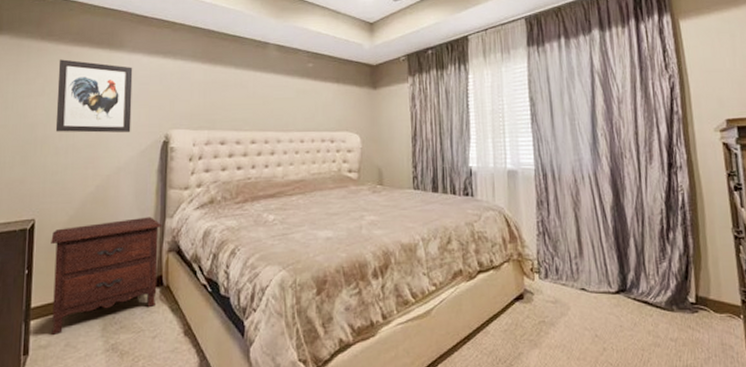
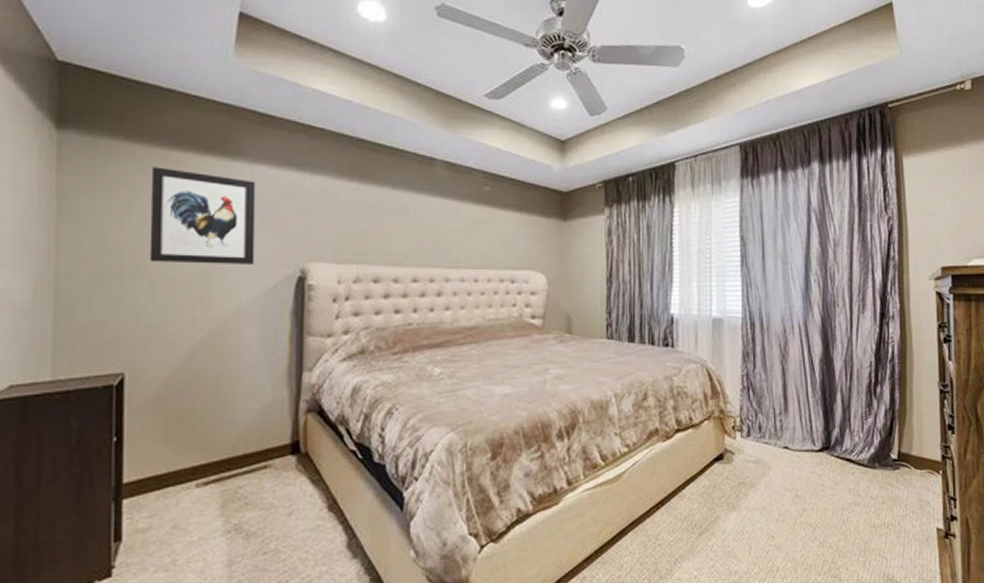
nightstand: present [51,216,163,335] -> none [147,370,299,516]

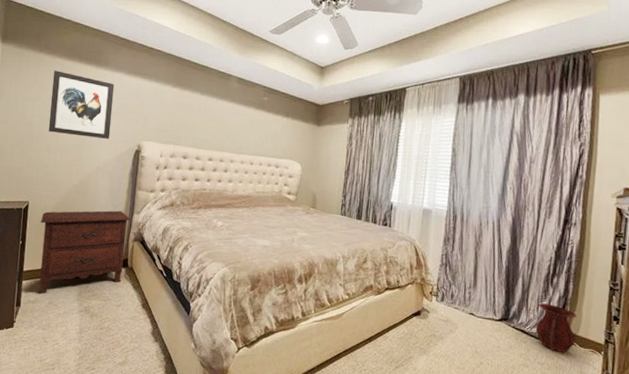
nightstand: none [147,370,299,516] -> present [39,210,131,294]
vase: none [863,421,909,480] -> present [535,303,577,353]

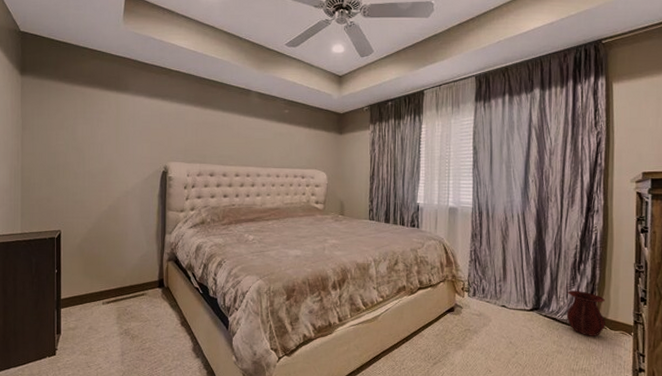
nightstand: present [39,210,131,294] -> none [74,232,163,320]
wall art: present [48,70,115,139] -> none [74,98,137,163]

